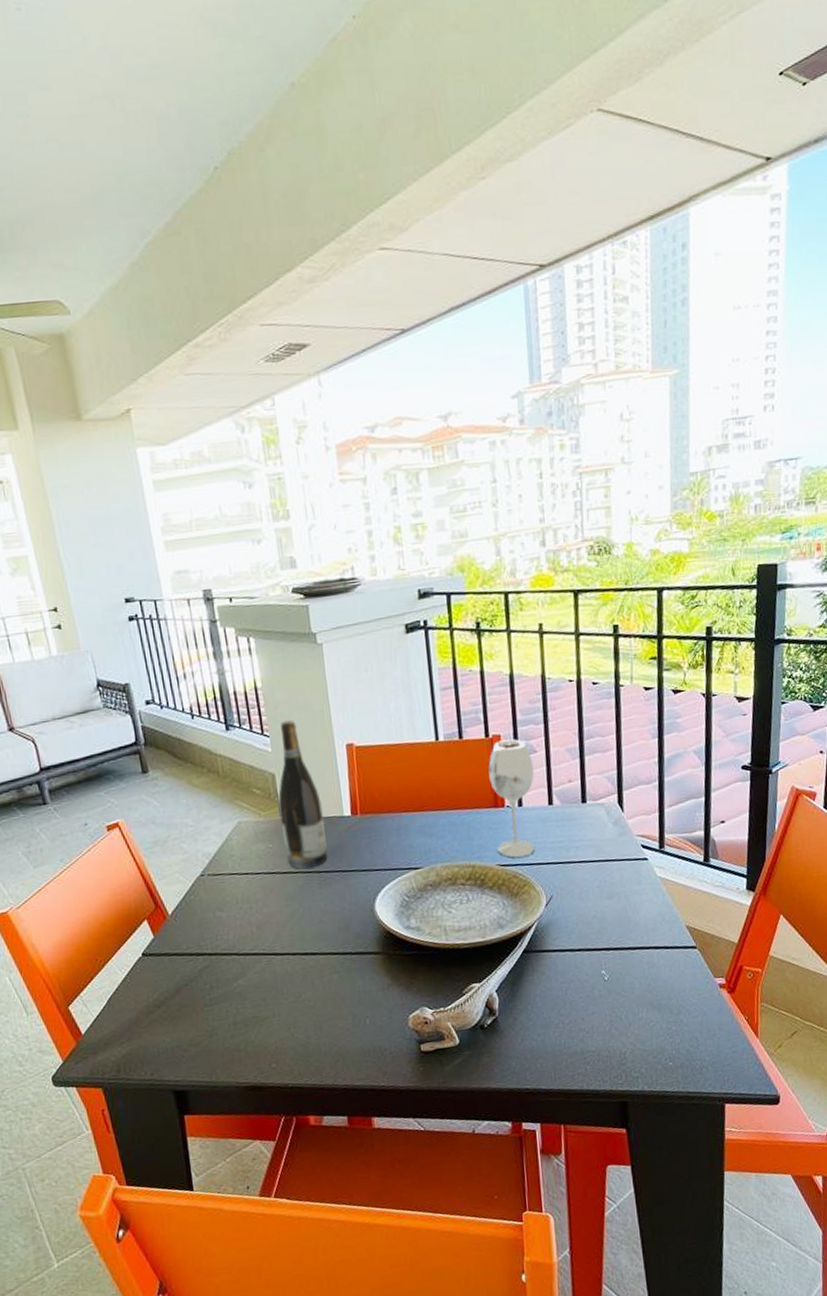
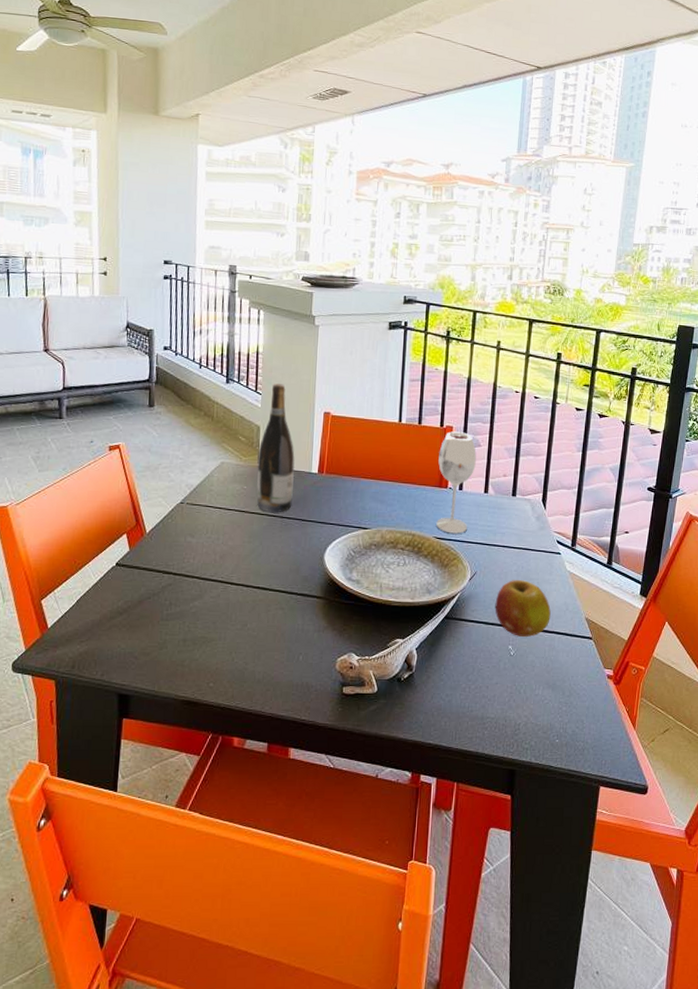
fruit: none [579,895,645,959] -> present [495,580,551,637]

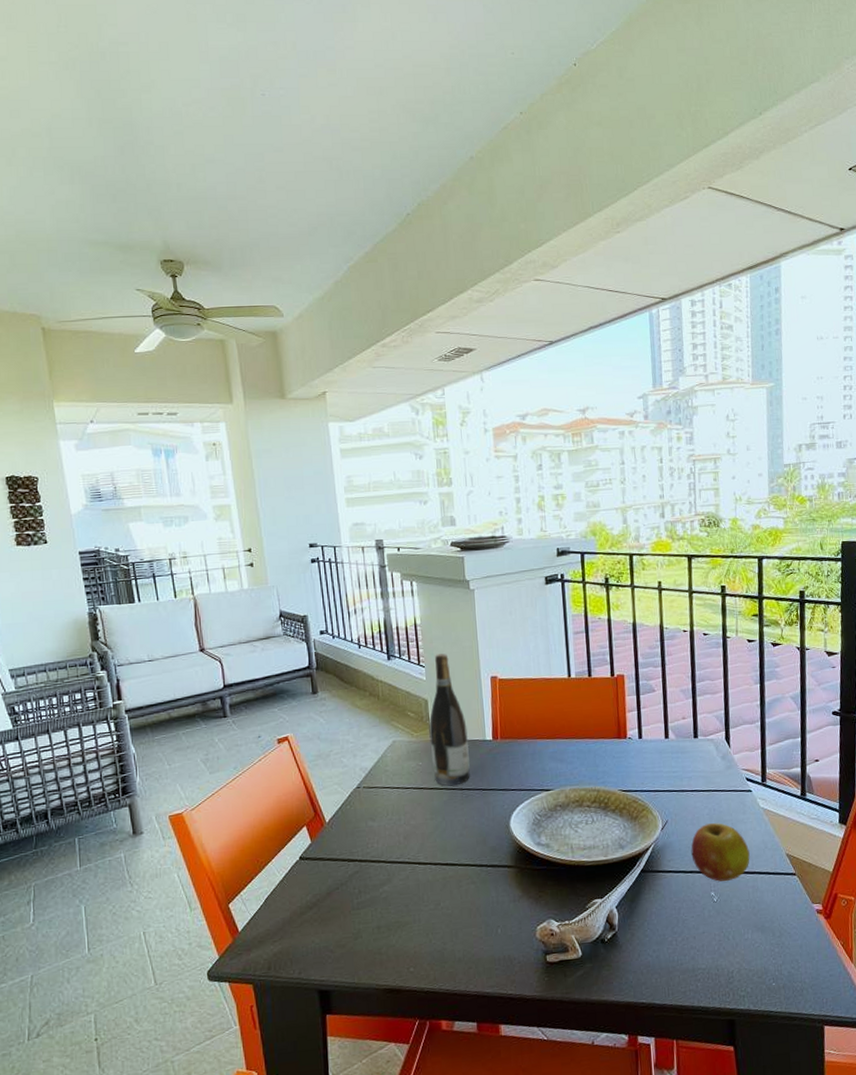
wineglass: present [436,431,477,534] -> none [613,679,653,785]

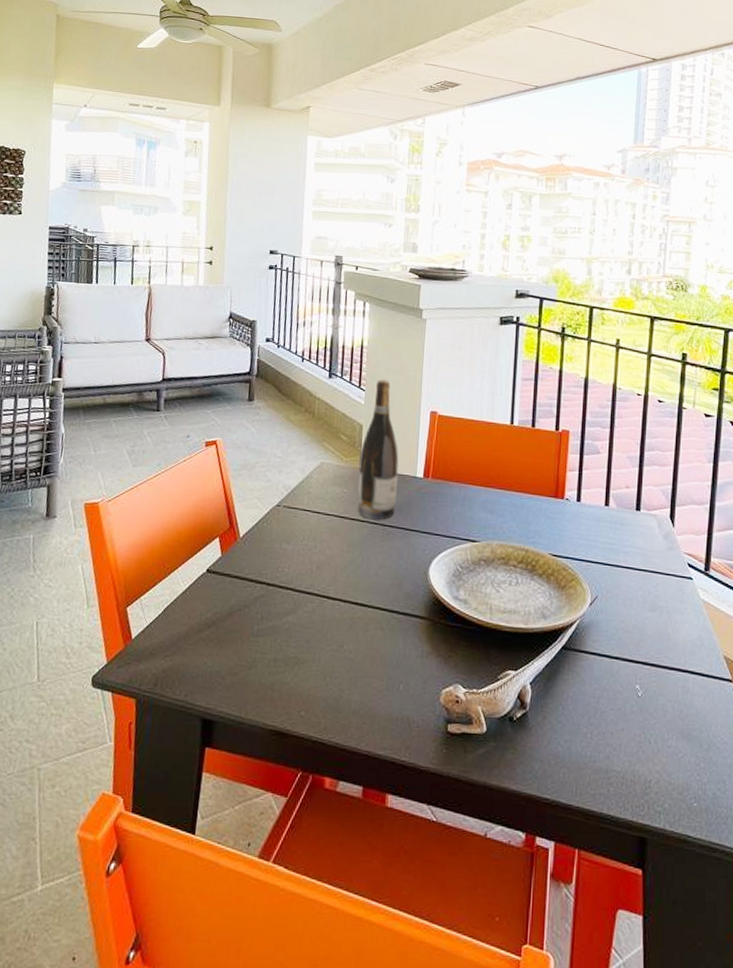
fruit: present [691,823,750,882] -> none [619,607,683,675]

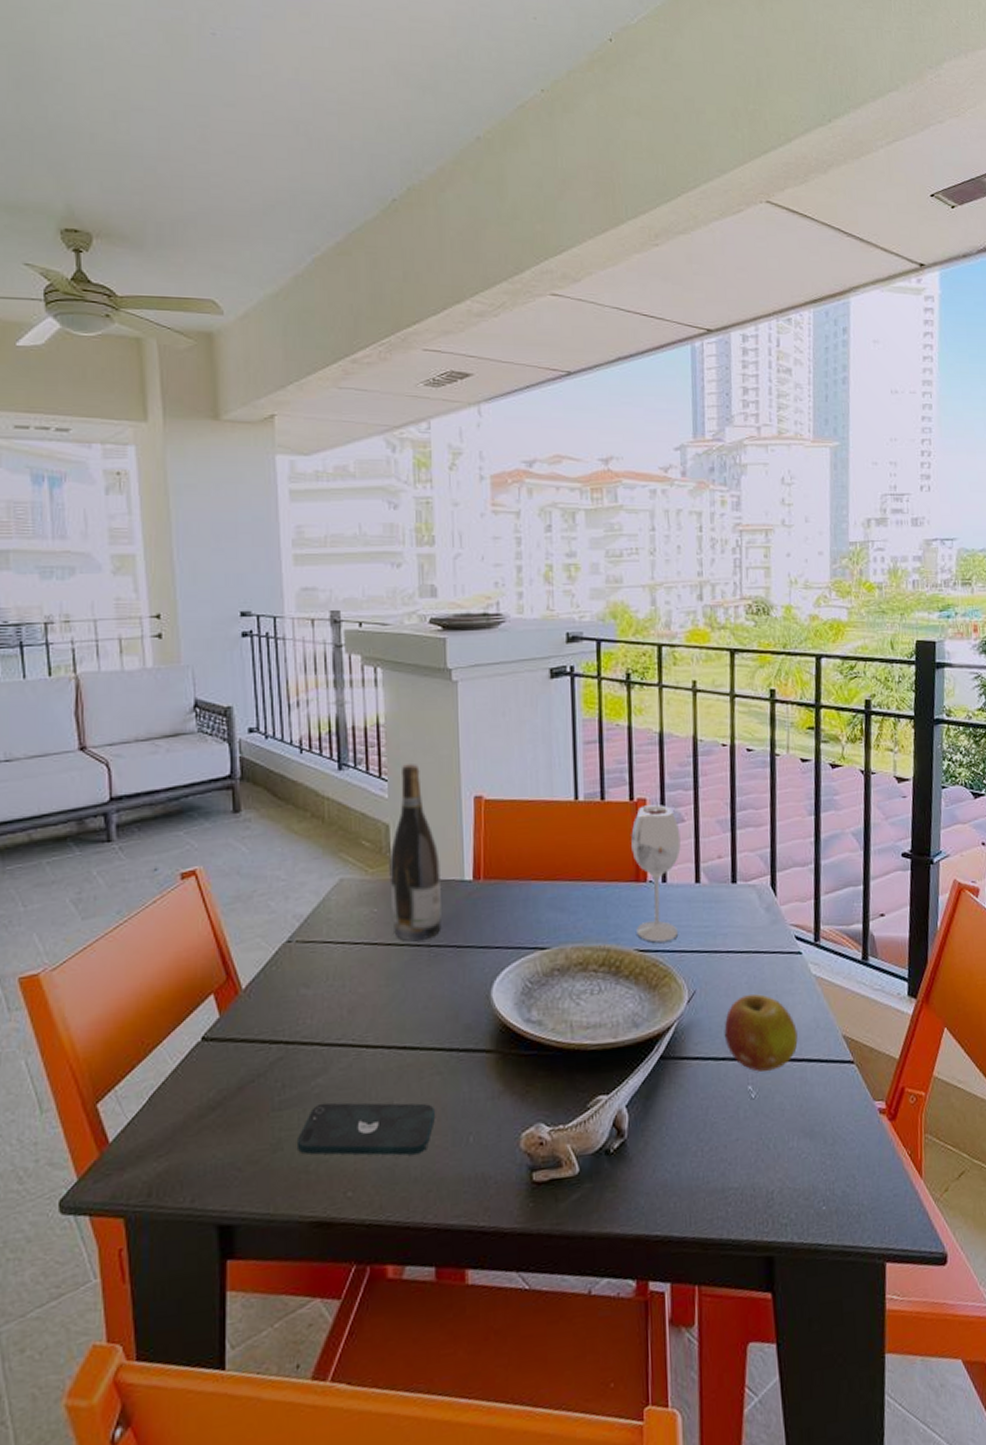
smartphone: none [266,636,375,691] -> present [296,1102,435,1156]
wineglass: none [552,436,596,551] -> present [631,805,681,943]
fruit: none [619,607,683,675] -> present [724,994,798,1072]

